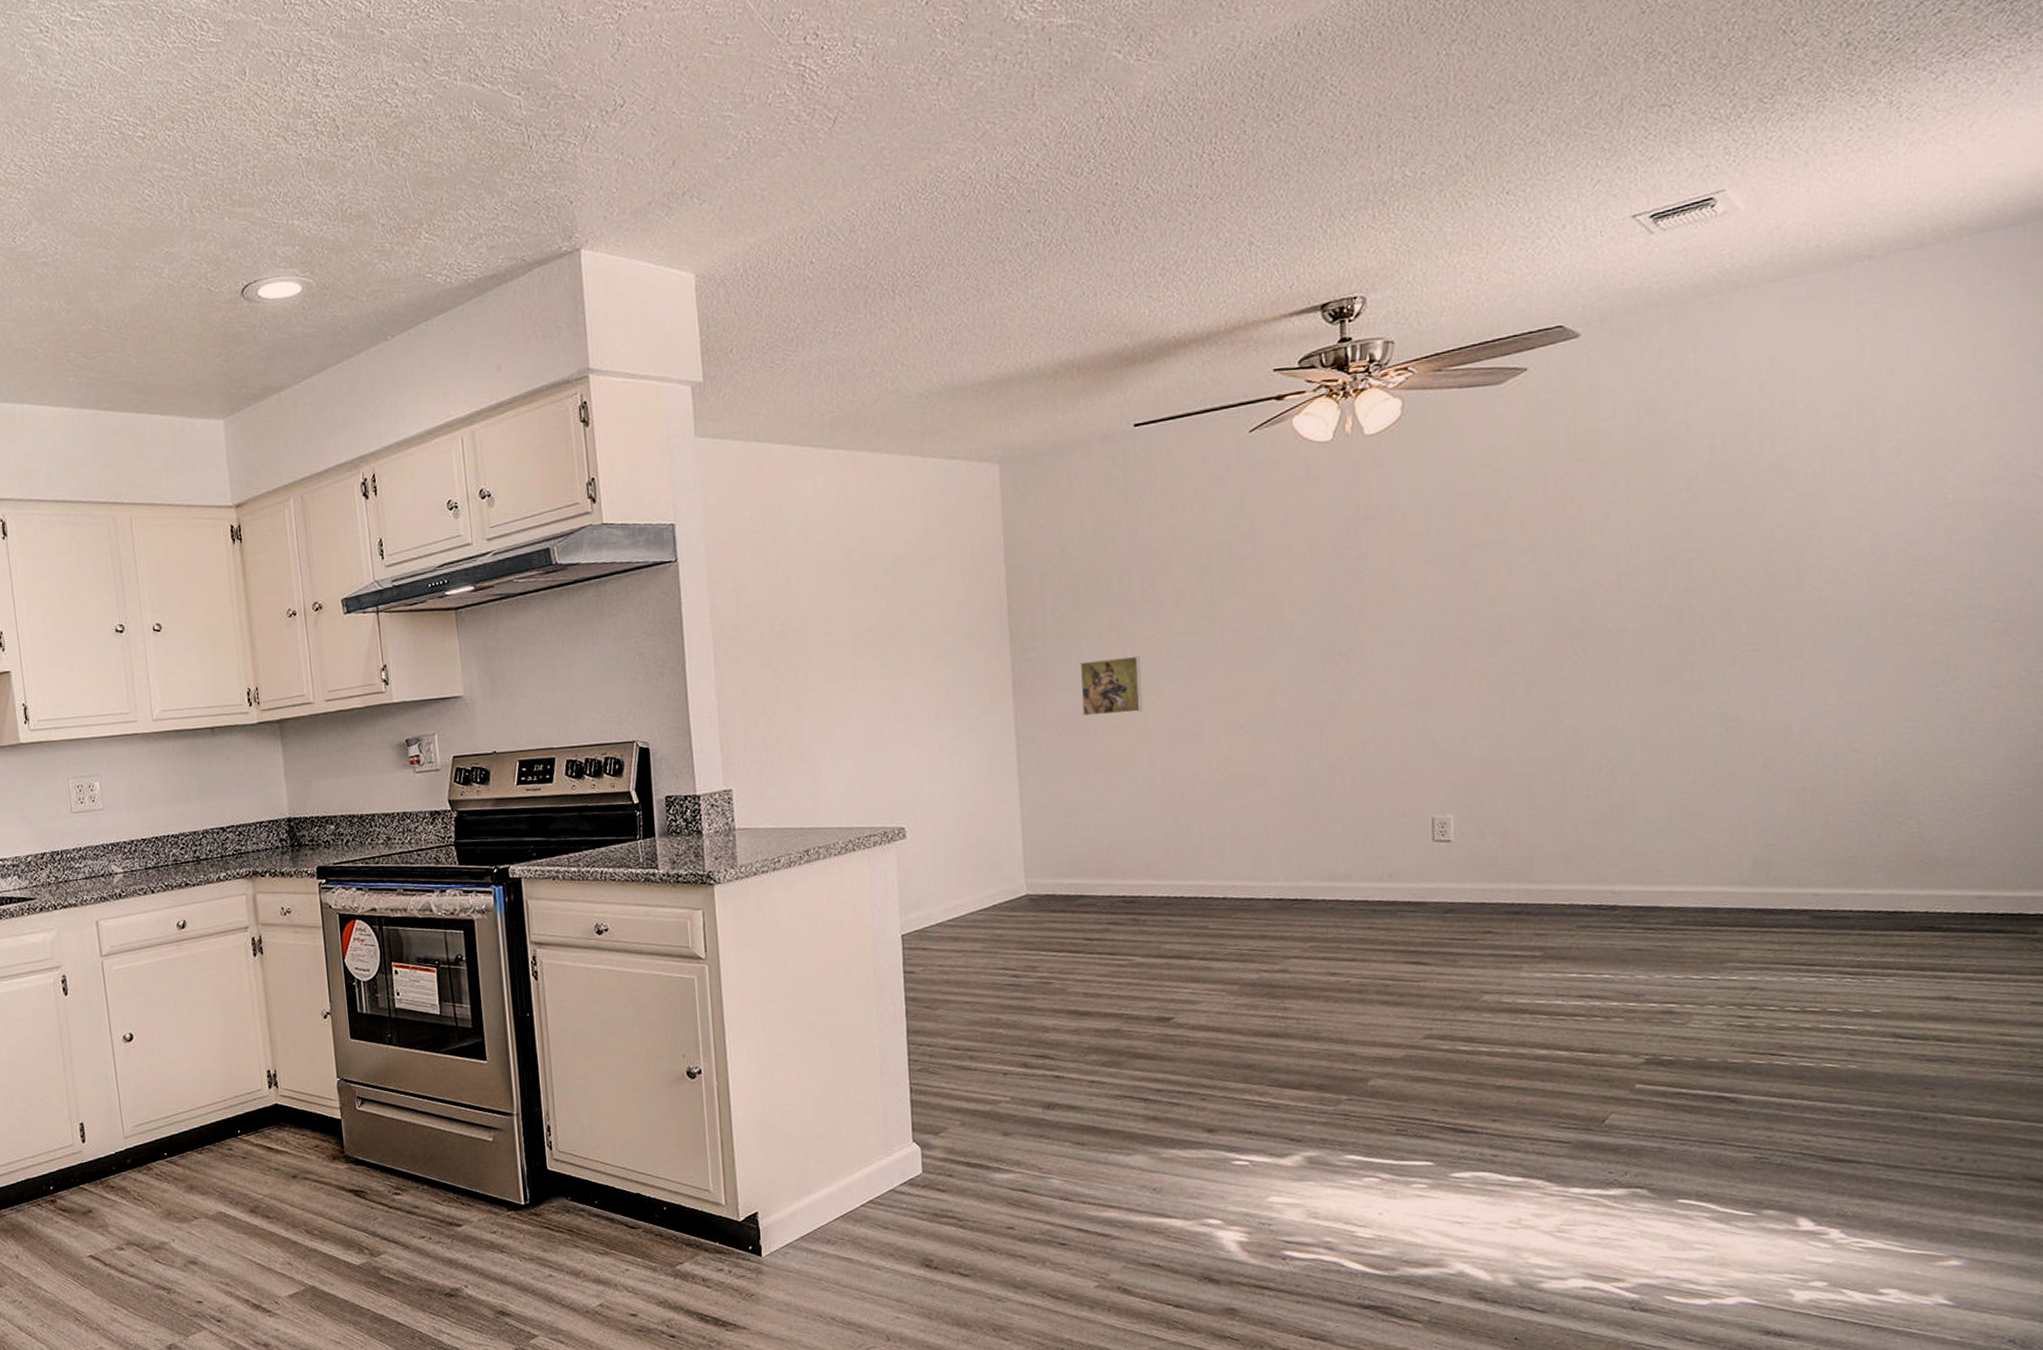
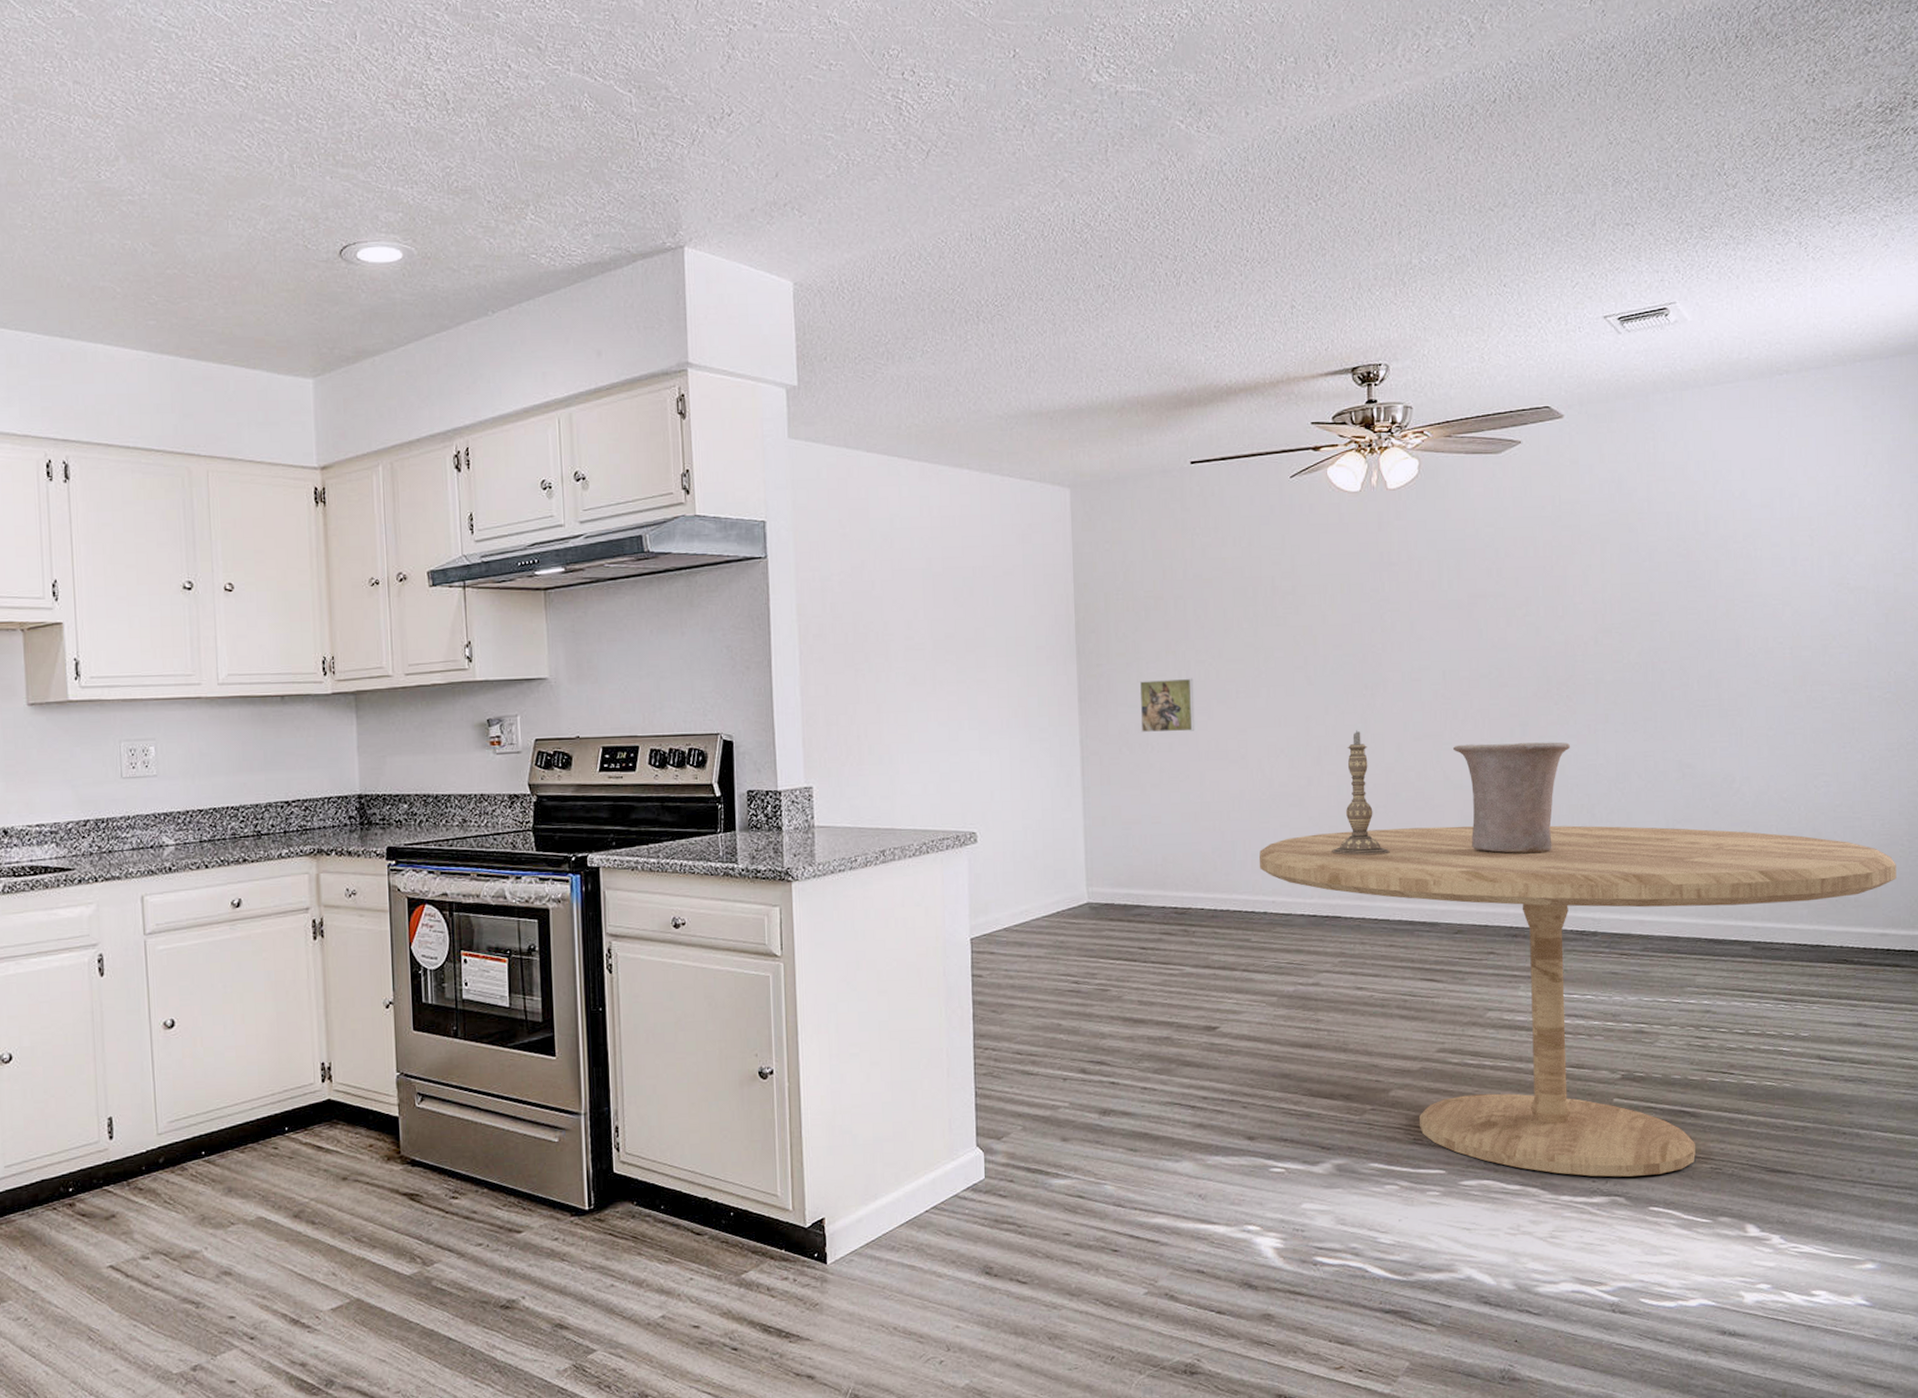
dining table: none [1217,788,2001,1168] -> present [1259,825,1897,1177]
candlestick: none [1300,700,1368,835] -> present [1332,730,1390,856]
vase: none [1442,700,1585,825] -> present [1452,742,1570,853]

